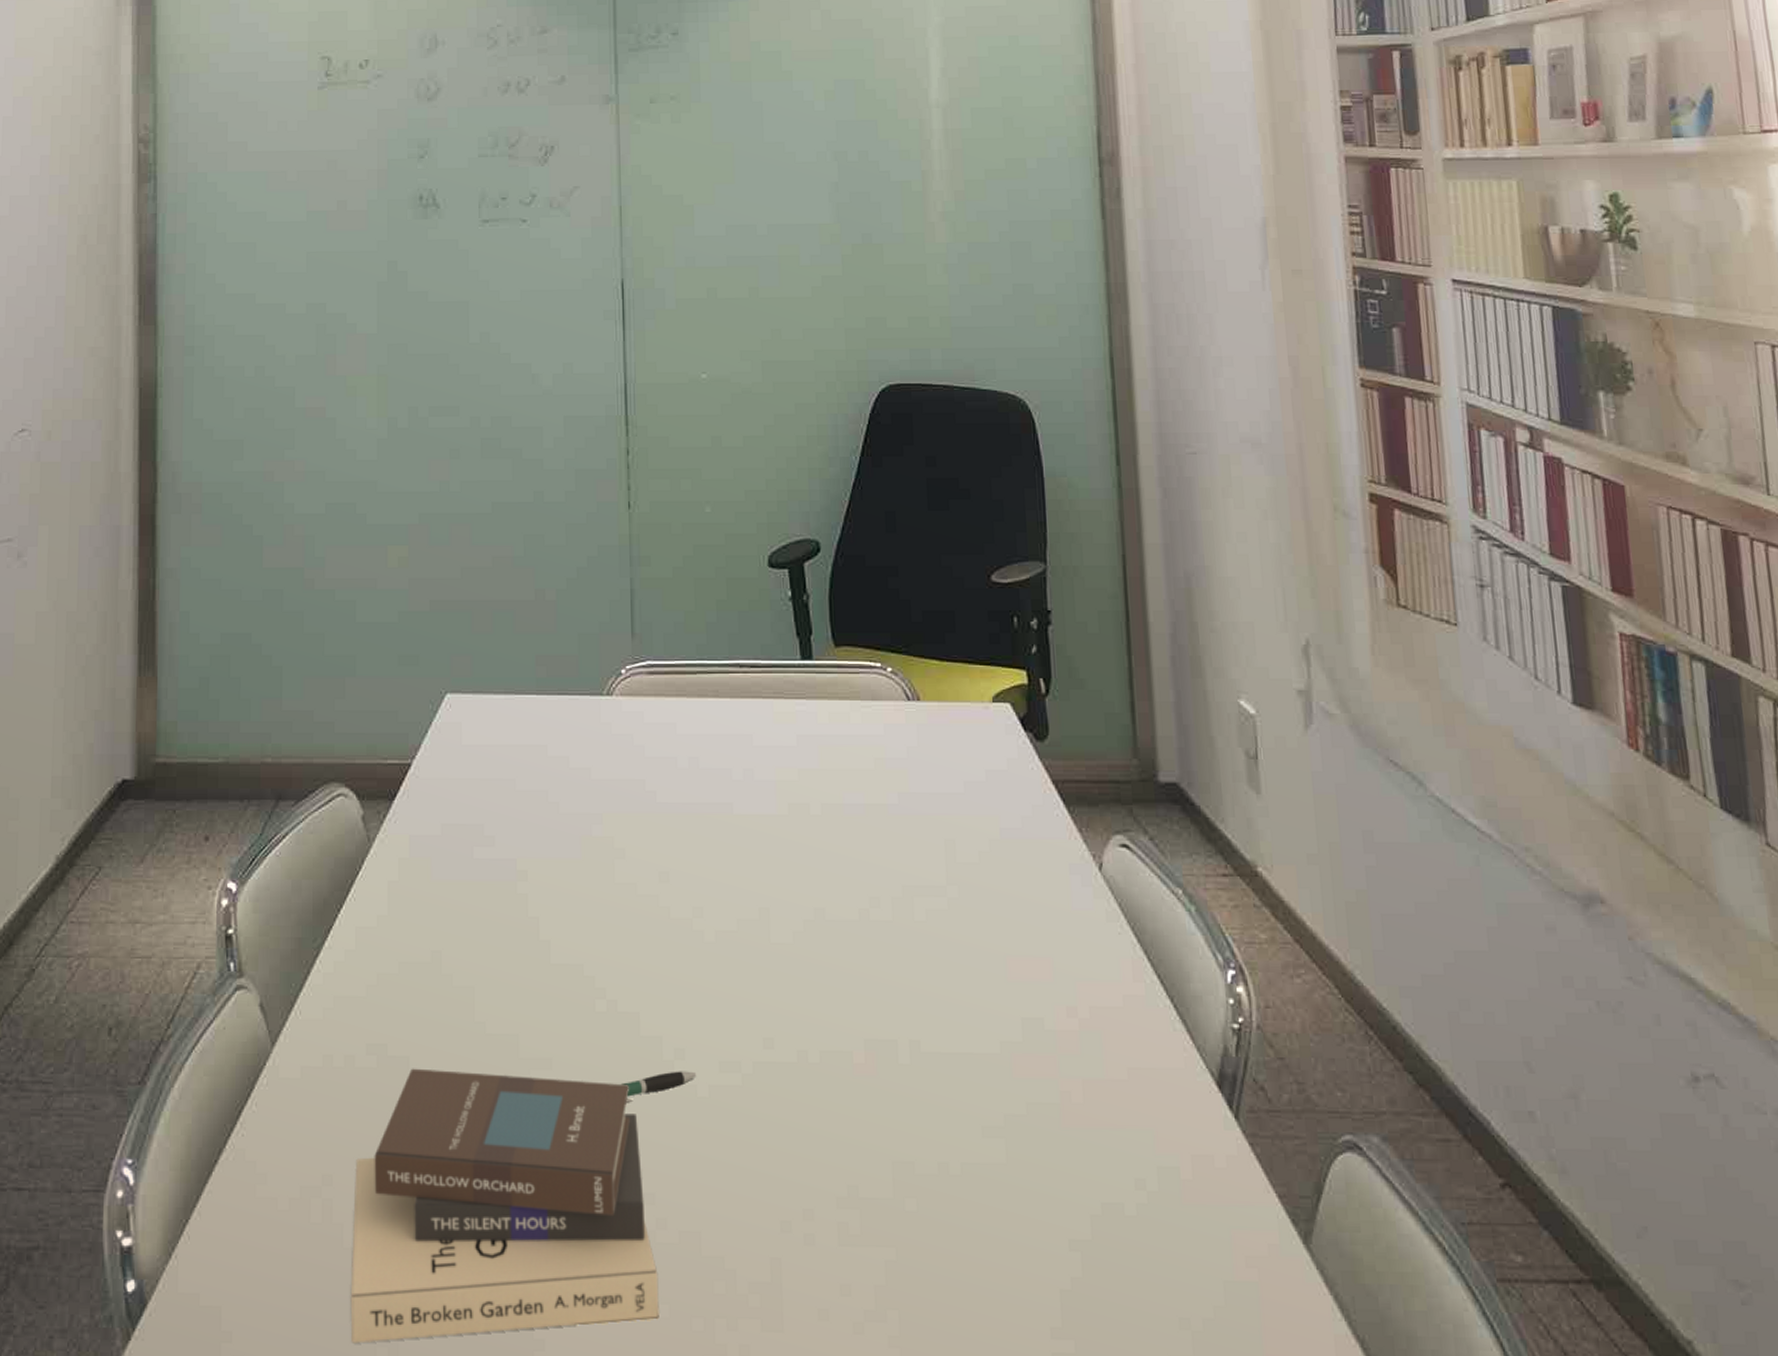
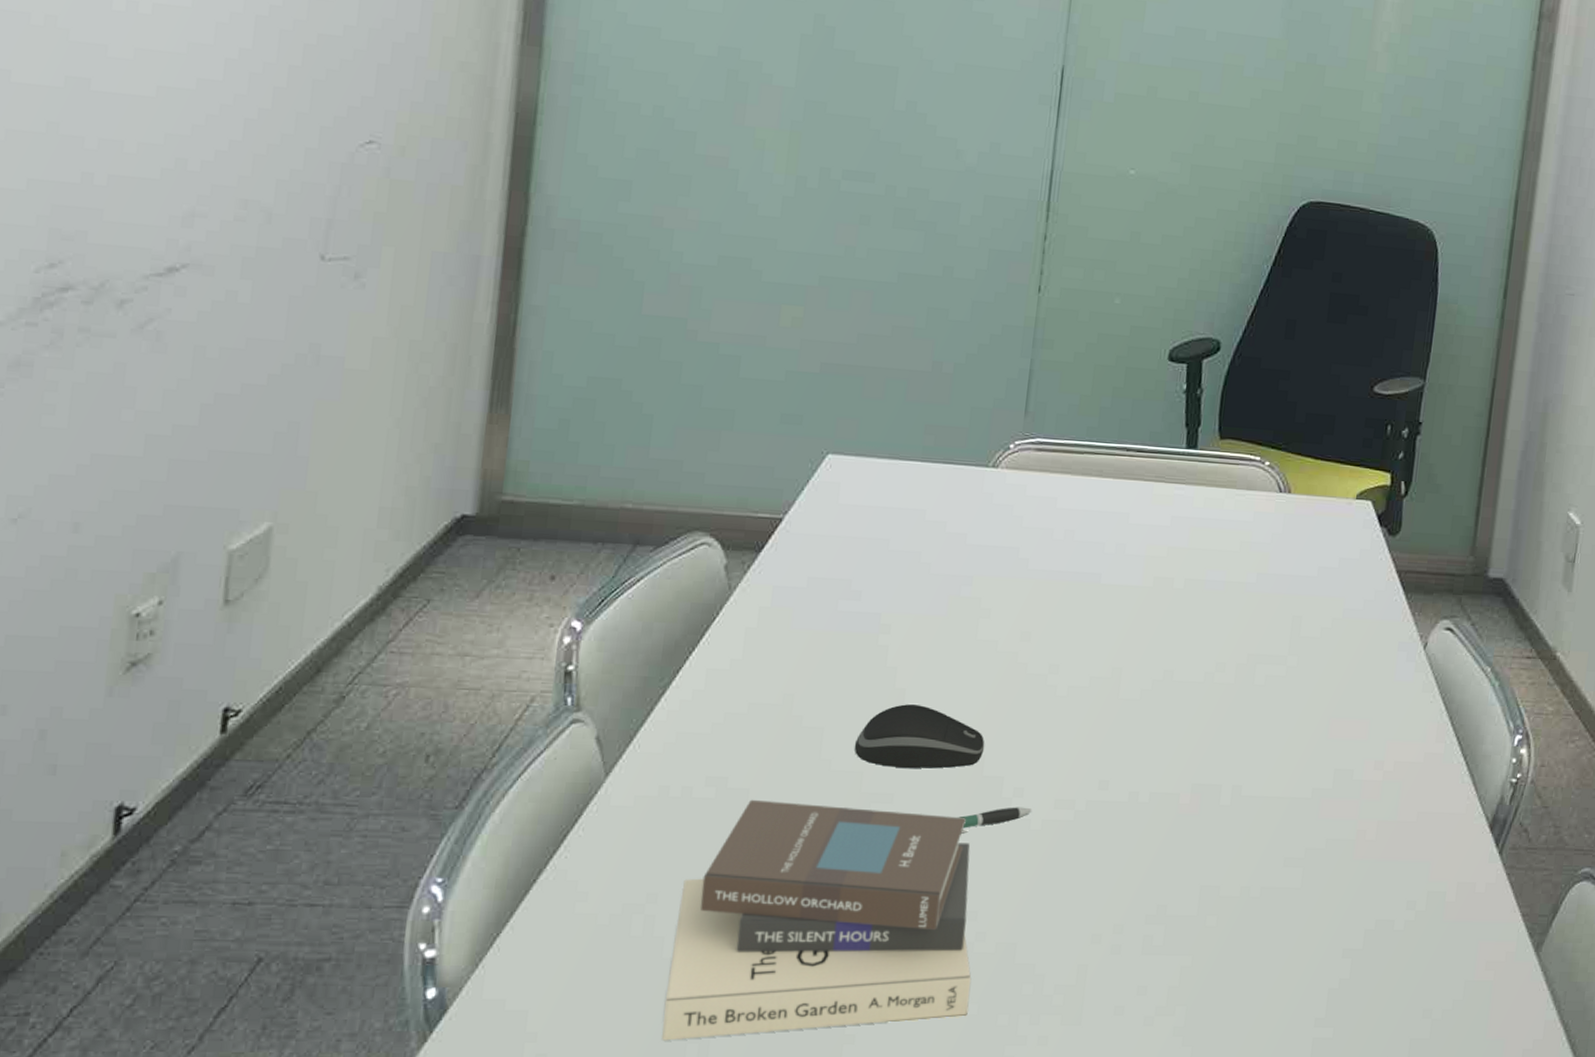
computer mouse: none [506,958,638,1029] -> present [854,704,985,769]

